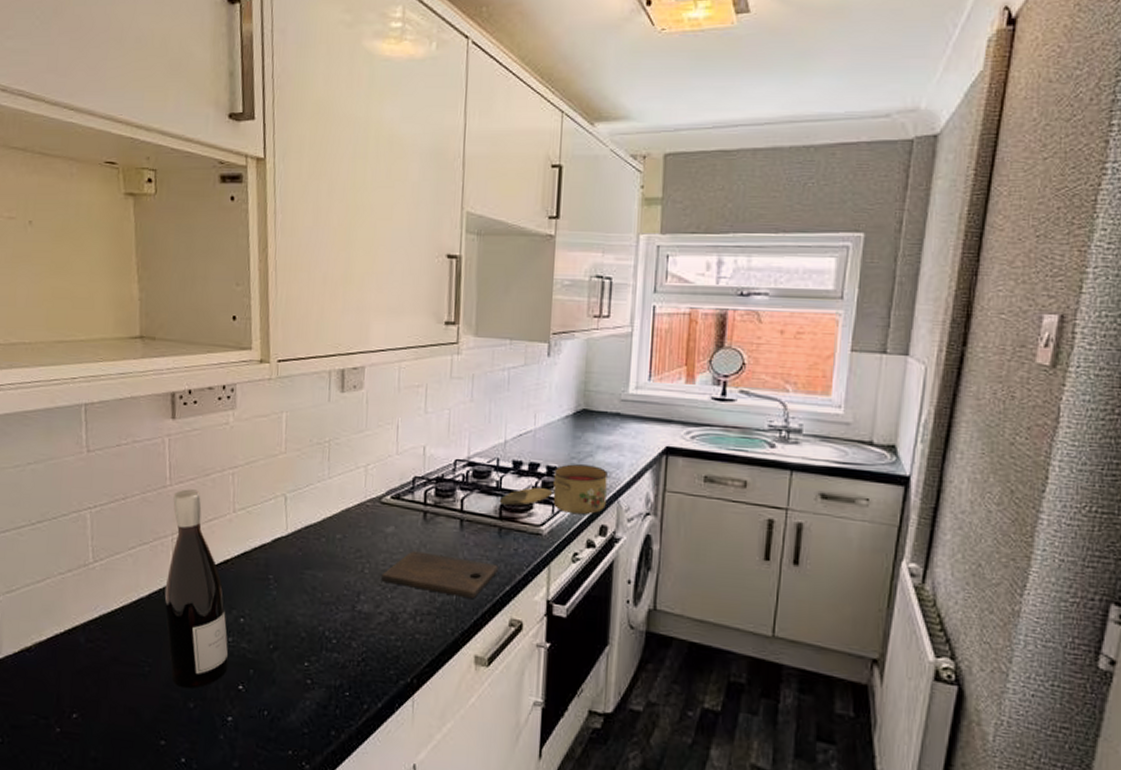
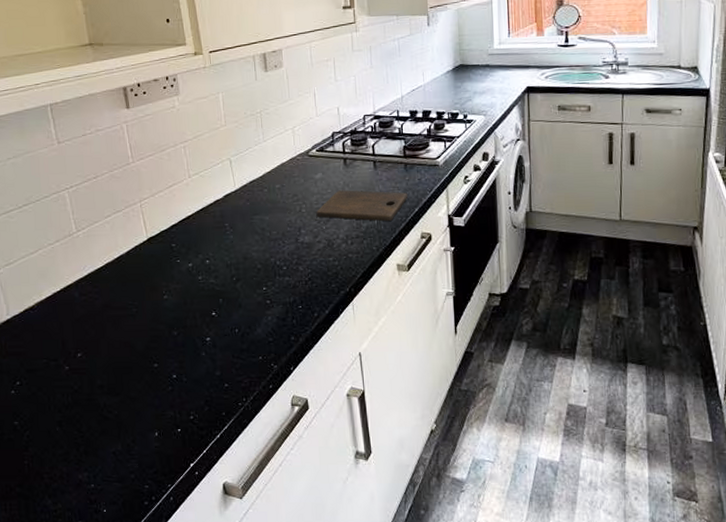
bottle: present [164,489,229,689] -> none [137,163,201,321]
cooking pot: present [499,464,608,515] -> none [402,107,485,147]

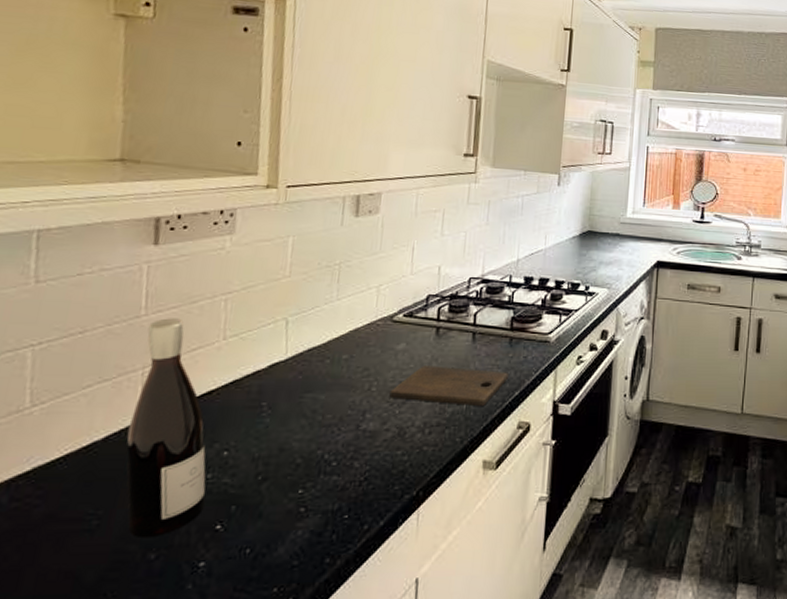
bottle: none [137,163,201,321] -> present [126,318,206,539]

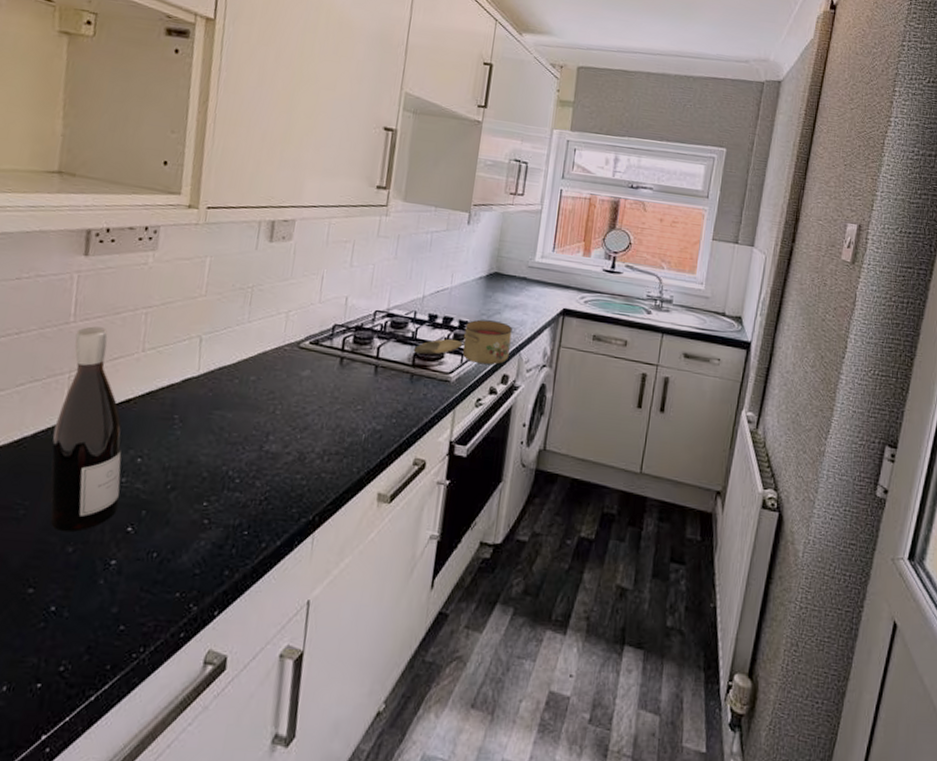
cutting board: present [389,365,508,407] -> none [292,394,408,440]
cooking pot: none [511,278,609,322] -> present [413,319,512,365]

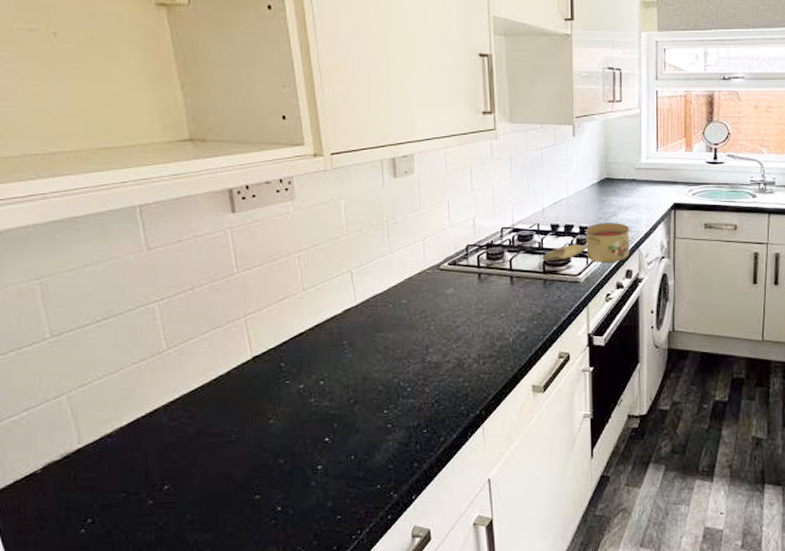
bottle: present [50,326,122,533] -> none [242,274,313,448]

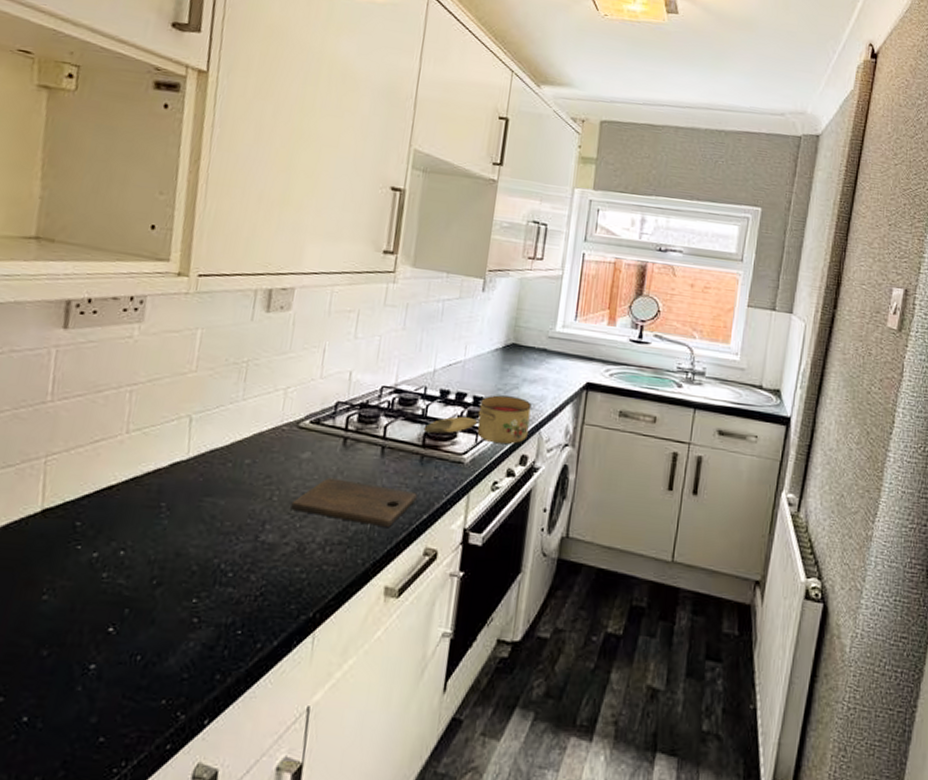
cutting board: none [446,306,546,341] -> present [290,478,417,528]

